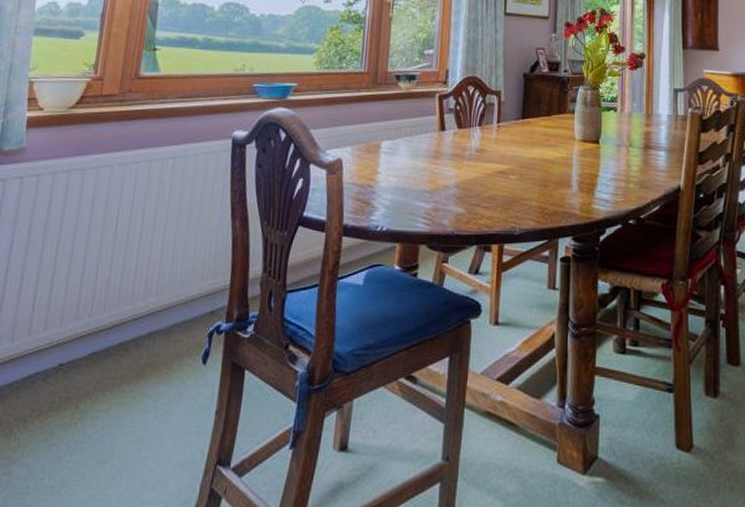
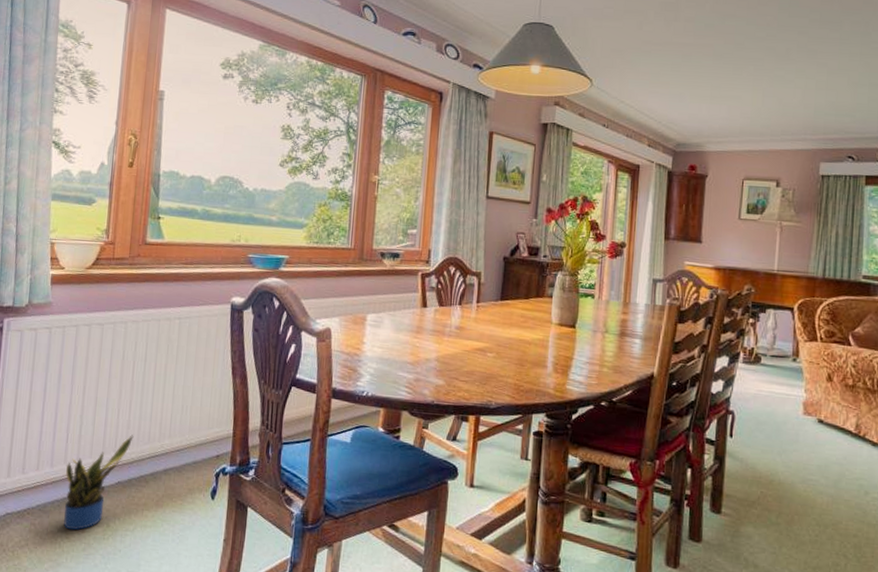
potted plant: none [22,295,114,417] -> present [64,435,134,531]

